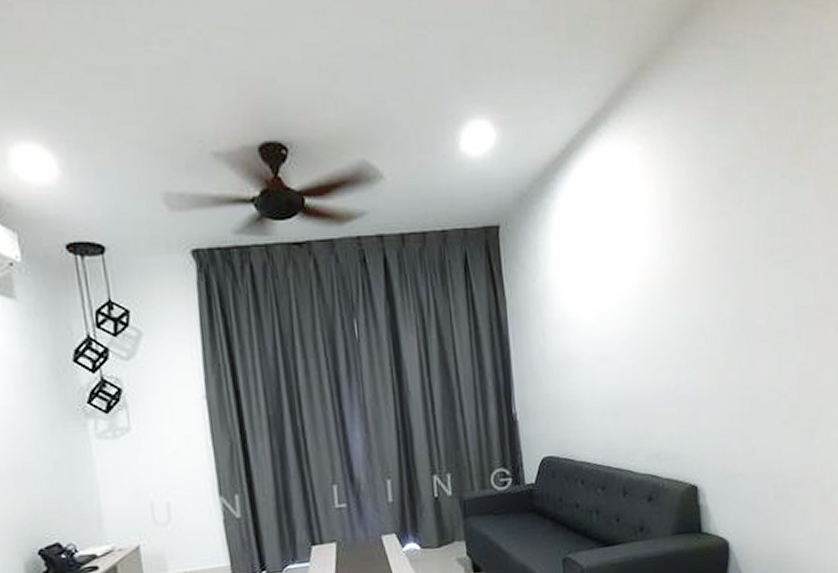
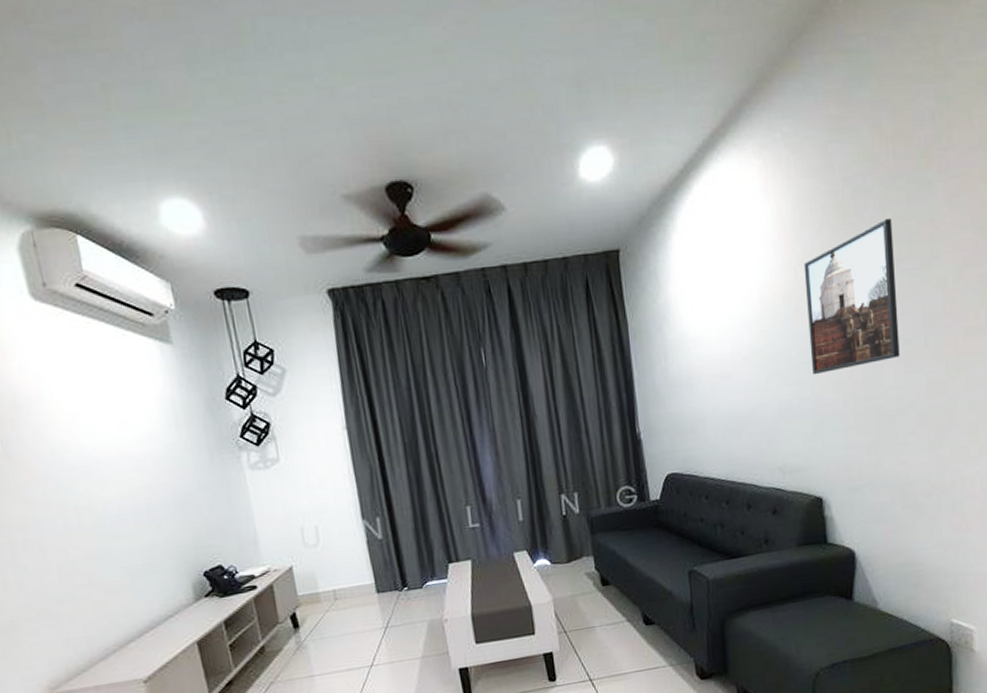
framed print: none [681,210,773,362] -> present [803,217,900,375]

